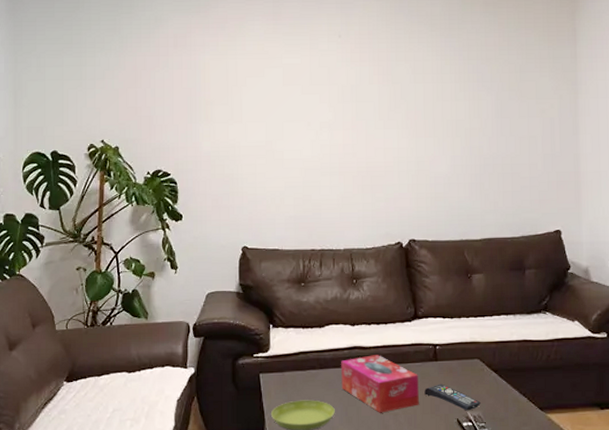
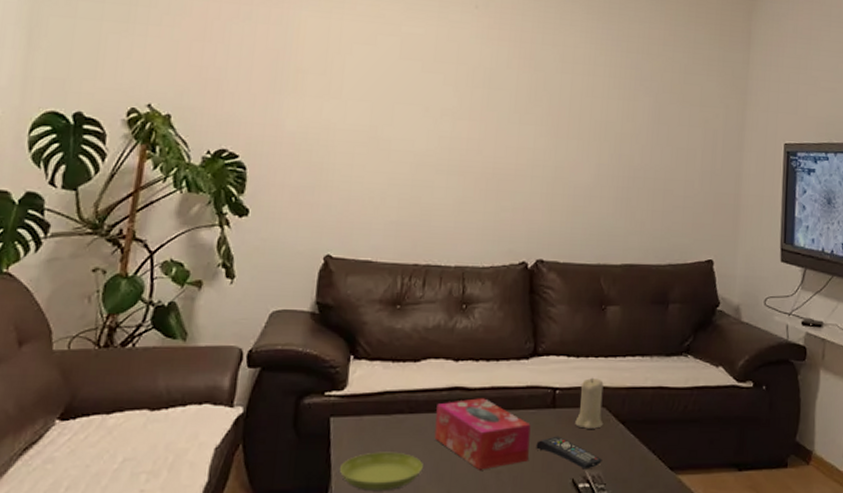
candle: none [455,334,479,377] -> present [575,377,604,429]

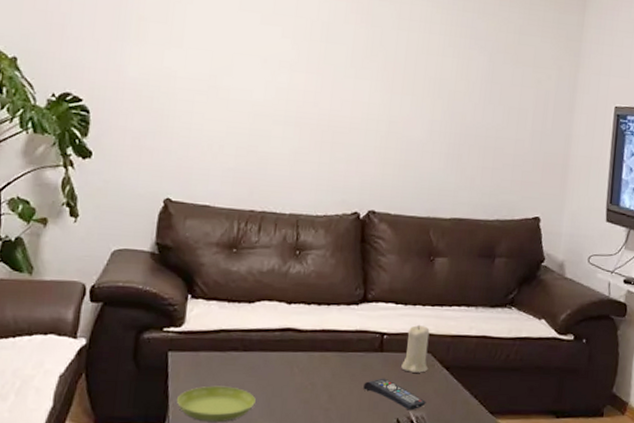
tissue box: present [434,398,531,470] -> none [267,339,359,407]

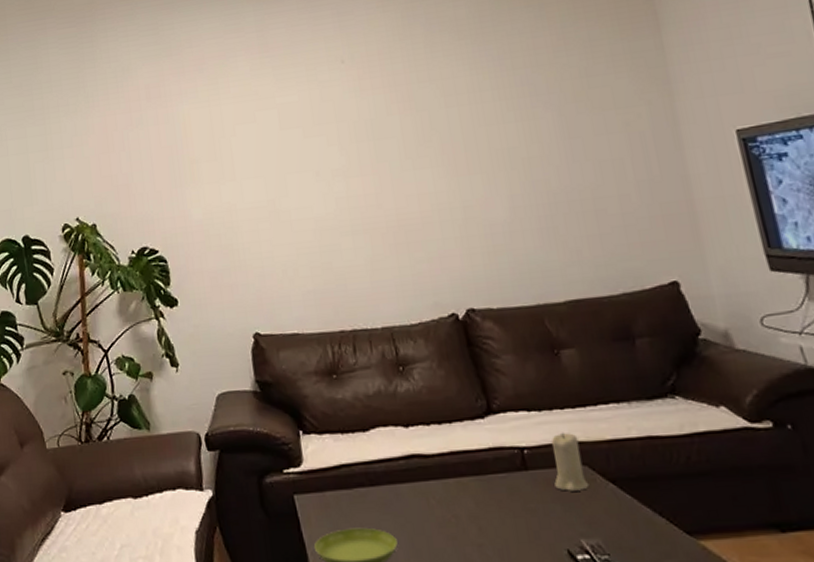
remote control: present [363,378,426,411] -> none [515,501,599,538]

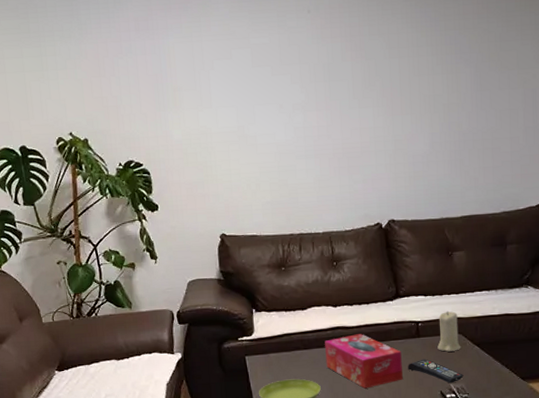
tissue box: none [397,464,511,544] -> present [325,334,403,389]
remote control: none [515,501,599,538] -> present [408,359,464,383]

